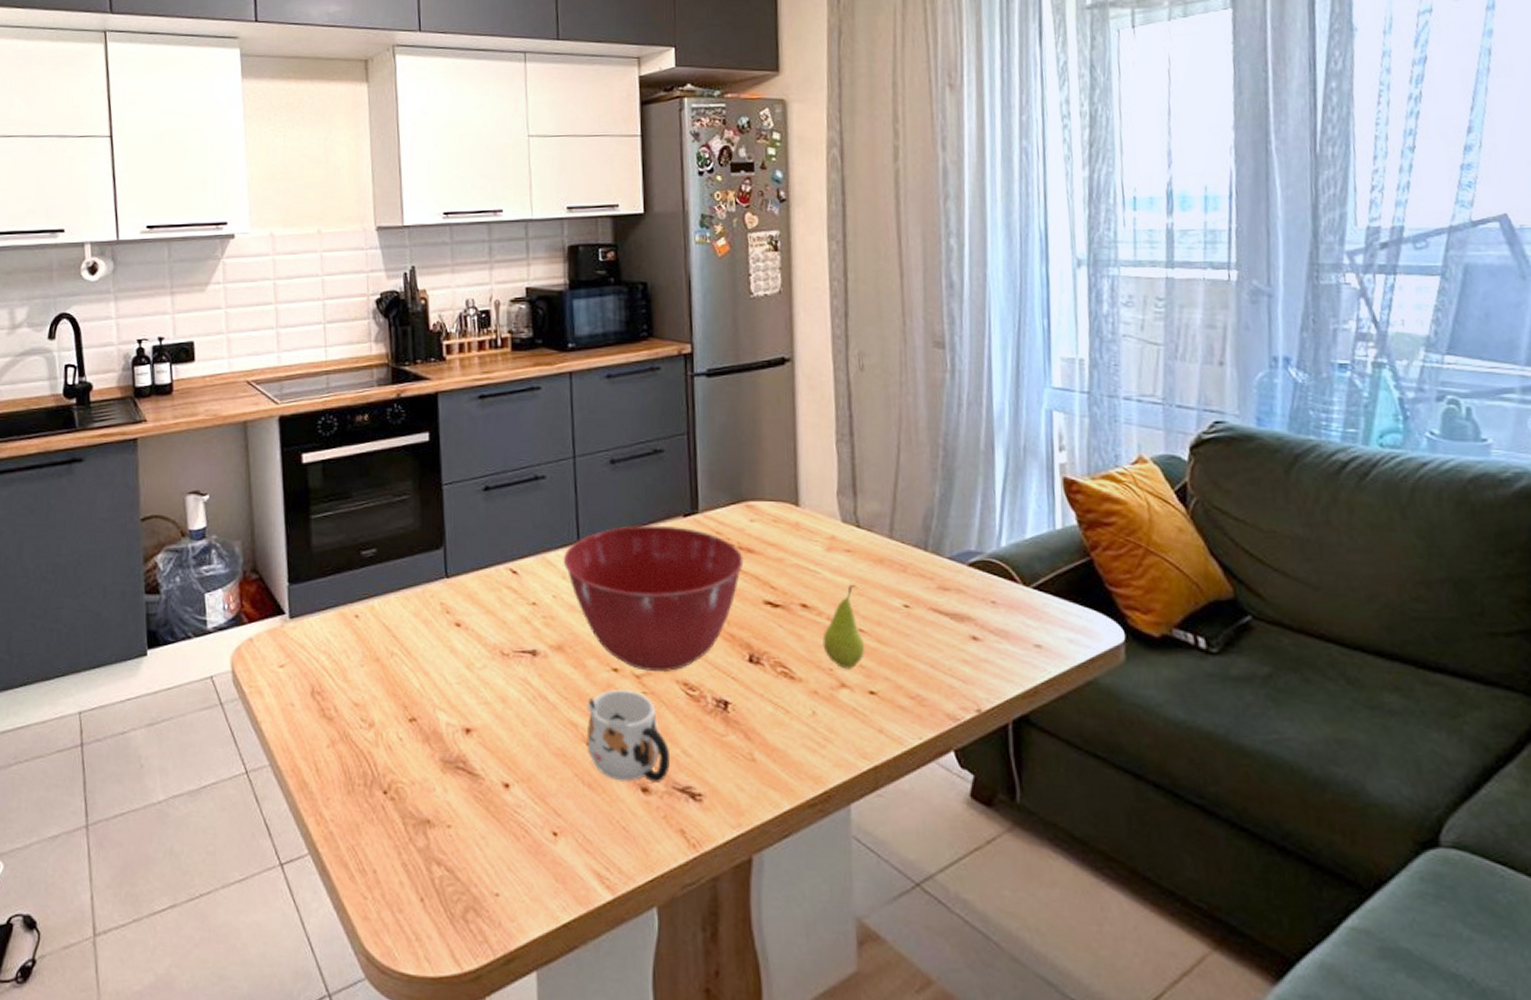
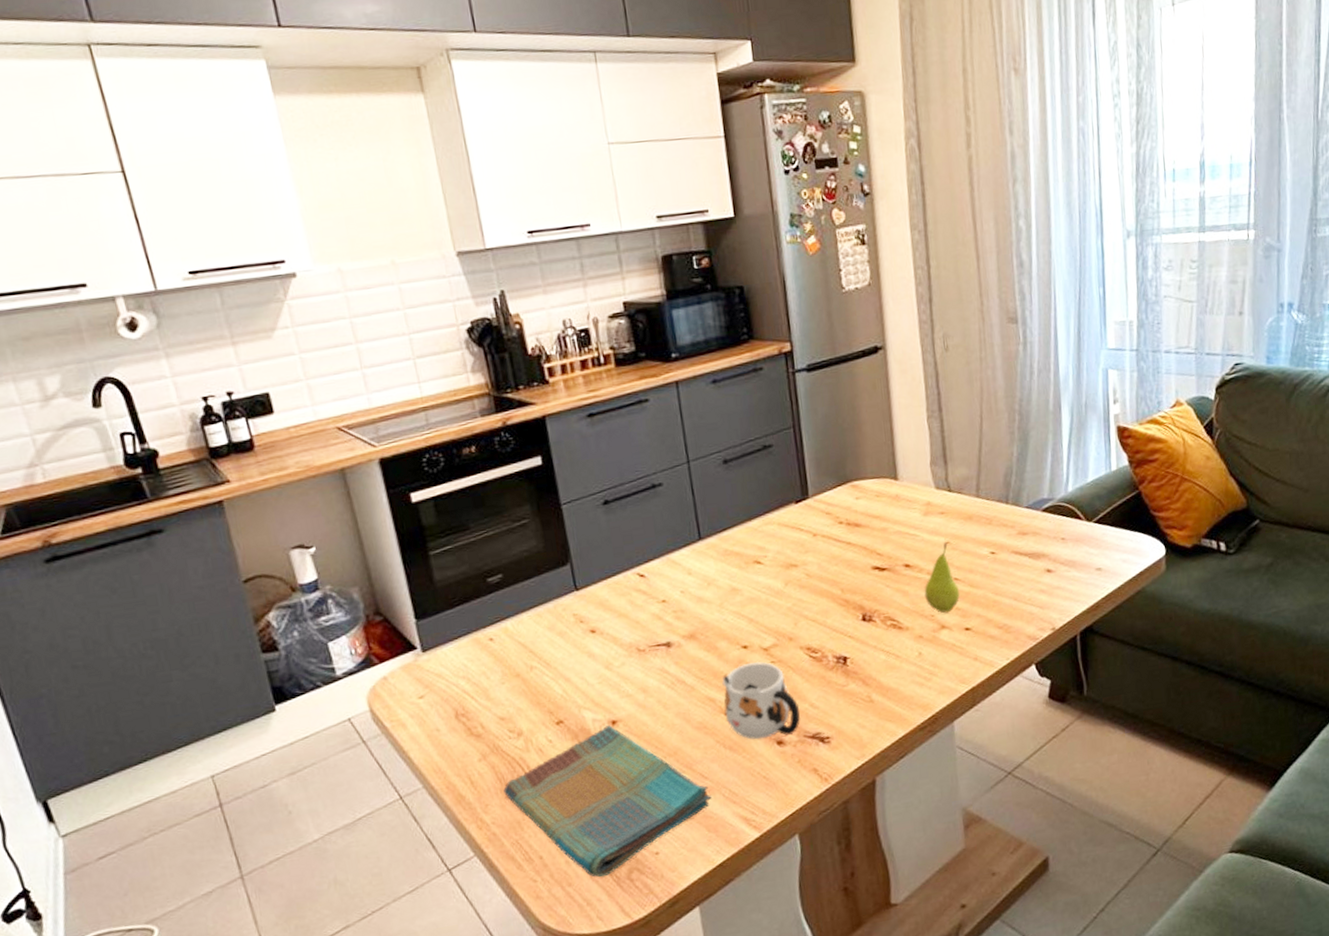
dish towel: none [347,733,563,910] -> present [503,725,712,878]
mixing bowl: present [563,525,744,673] -> none [687,513,853,644]

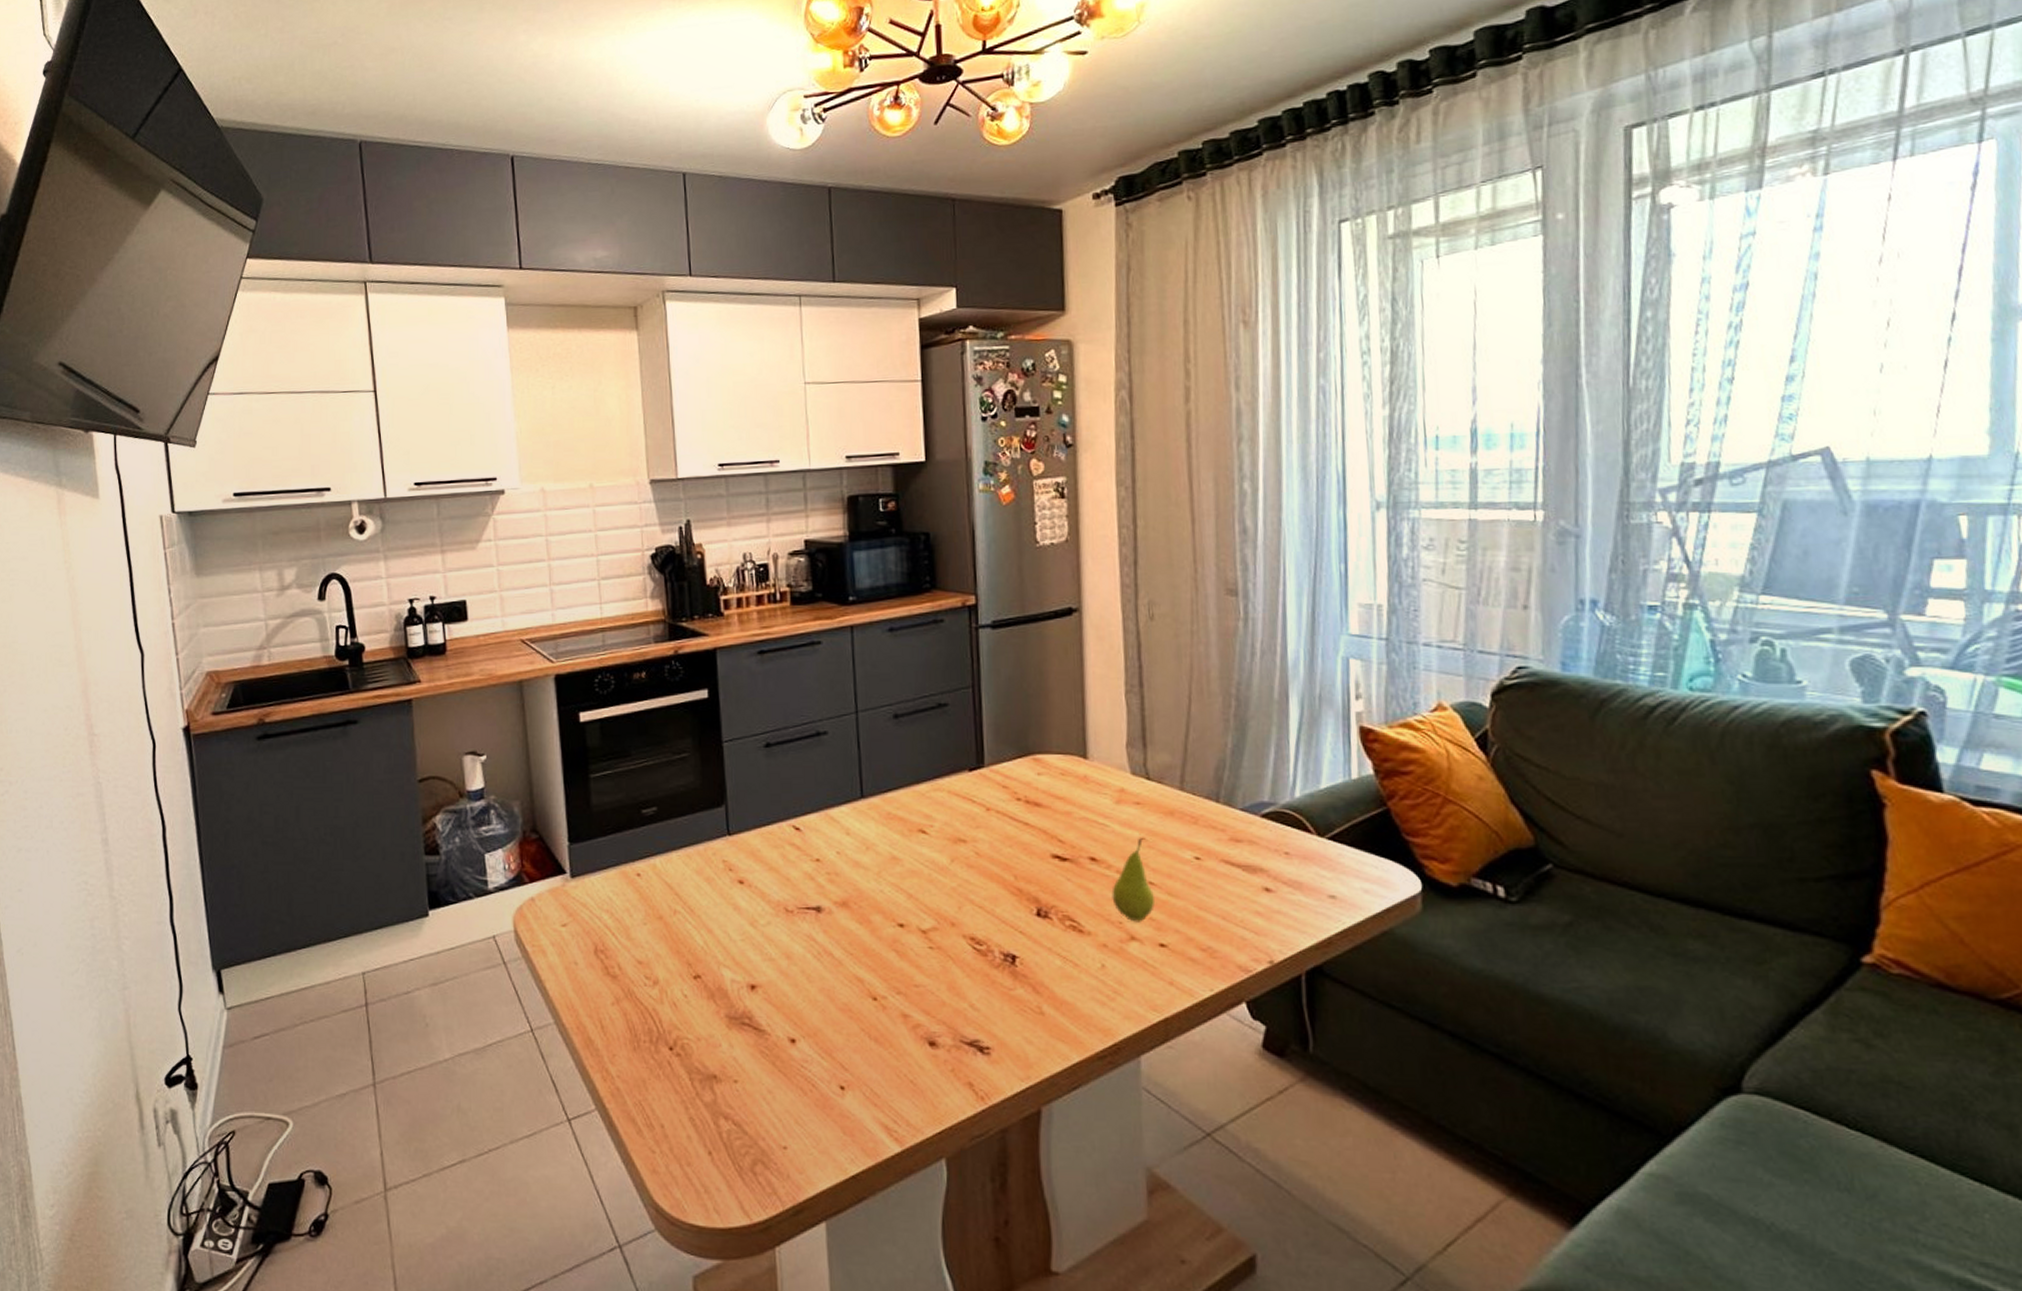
dish towel: present [503,725,712,878] -> none [633,989,851,1163]
mug: present [722,662,801,740] -> none [872,945,958,1036]

